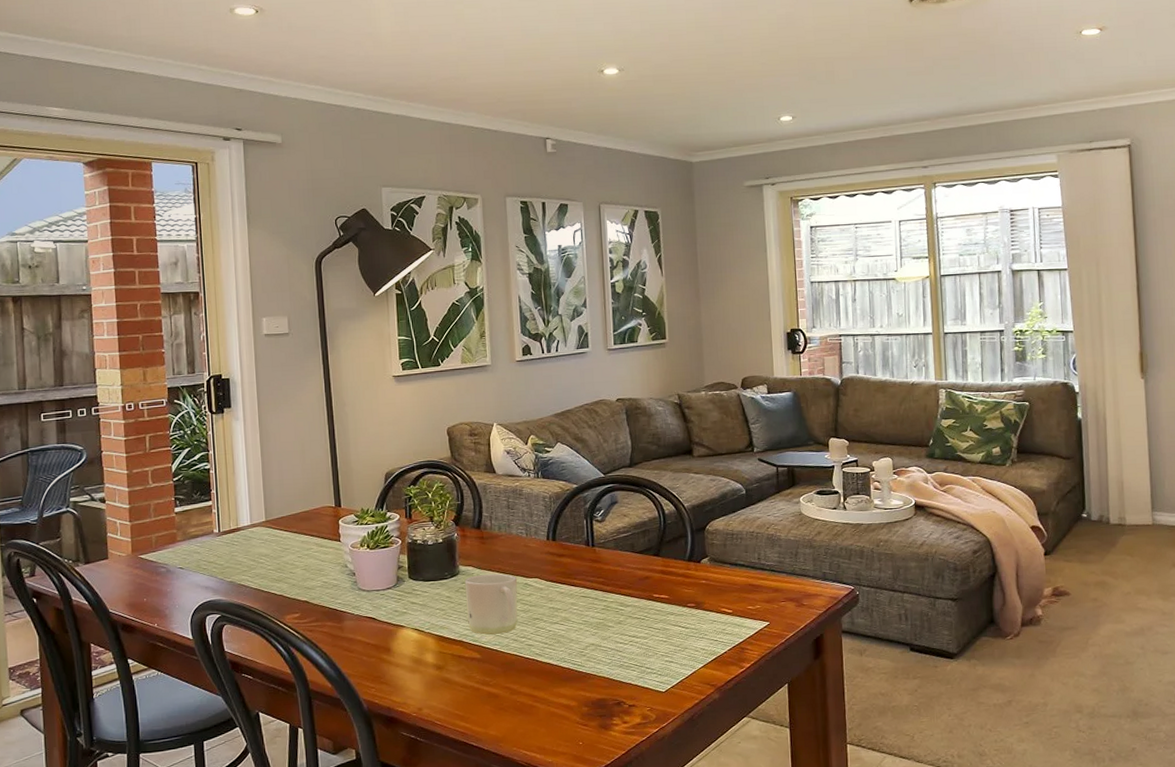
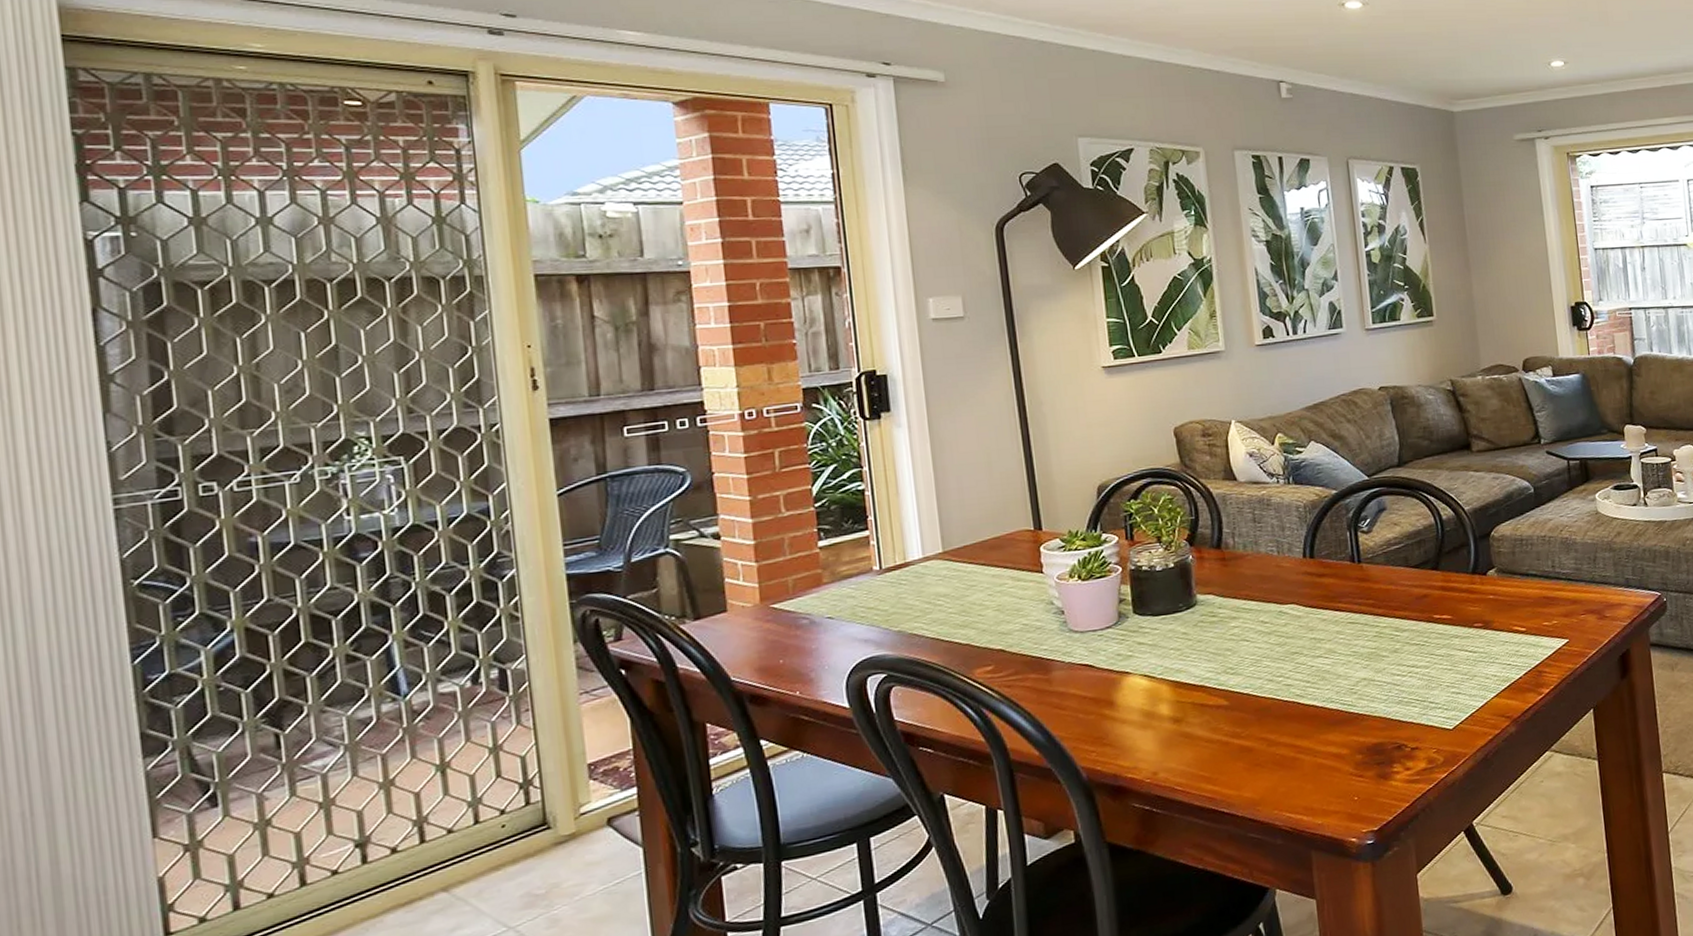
mug: present [464,573,518,635] -> none [1204,601,1272,677]

